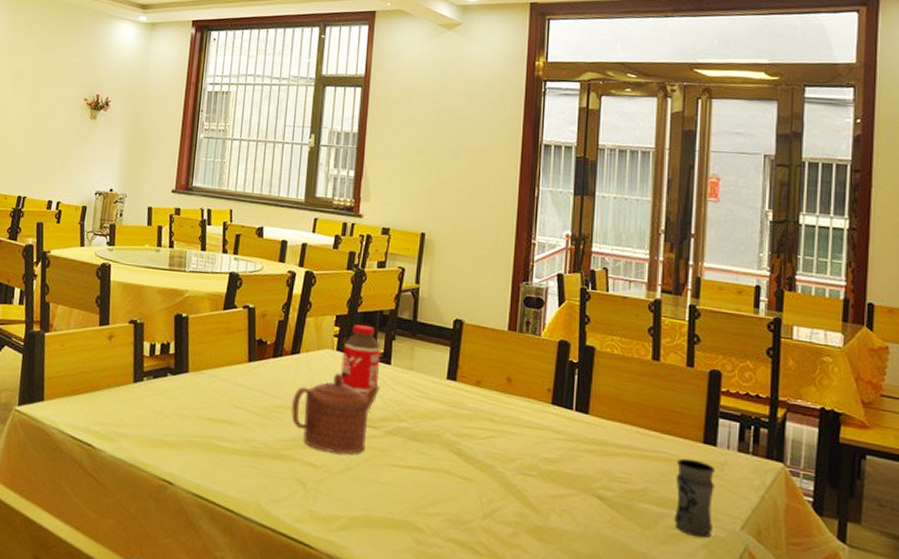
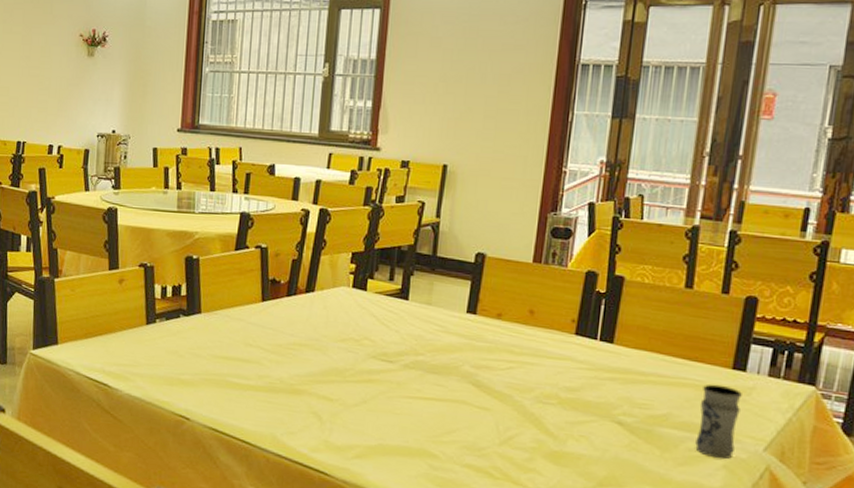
teapot: present [290,372,380,455] -> none [305,309,397,388]
bottle: present [341,325,381,396] -> none [357,261,399,331]

